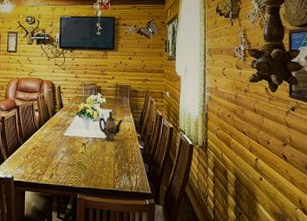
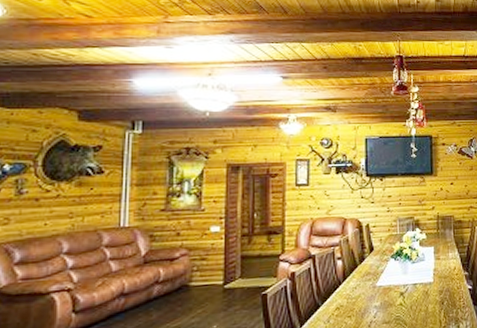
teapot: present [98,111,124,141] -> none [418,248,448,286]

